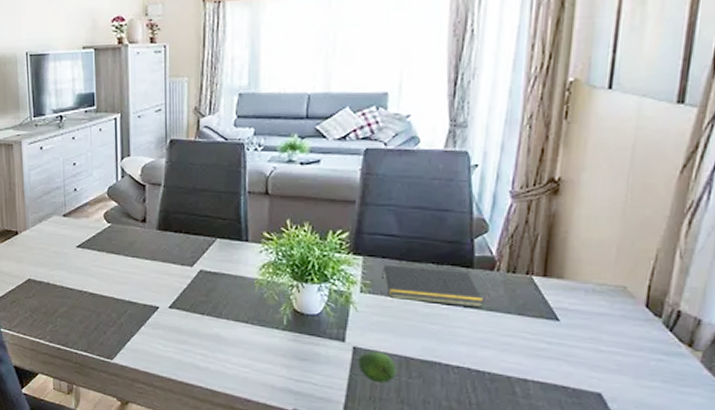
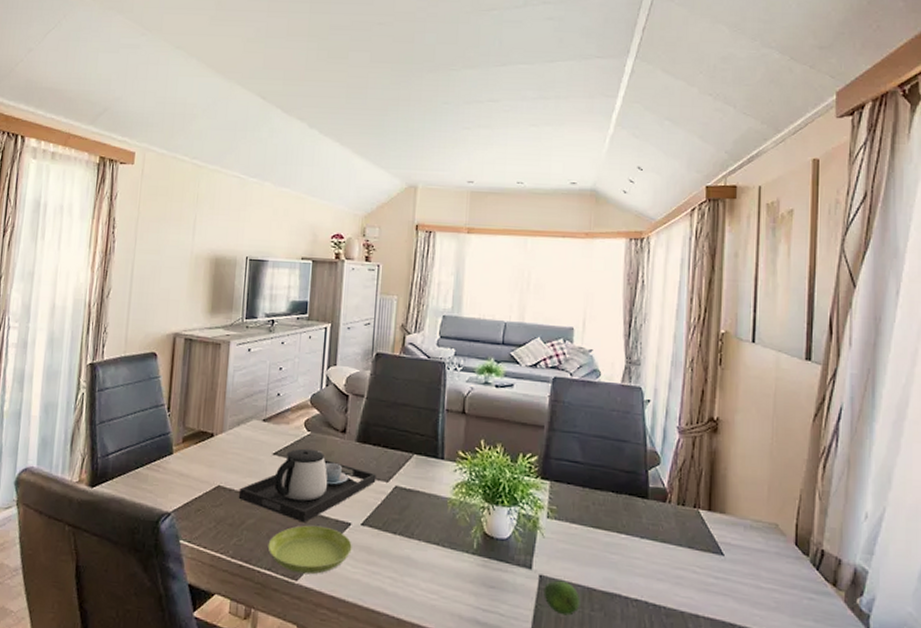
teapot: none [48,239,180,309] -> present [238,448,377,523]
saucer: none [81,310,162,354] -> present [267,525,352,575]
notepad: present [382,264,484,308] -> none [567,490,658,539]

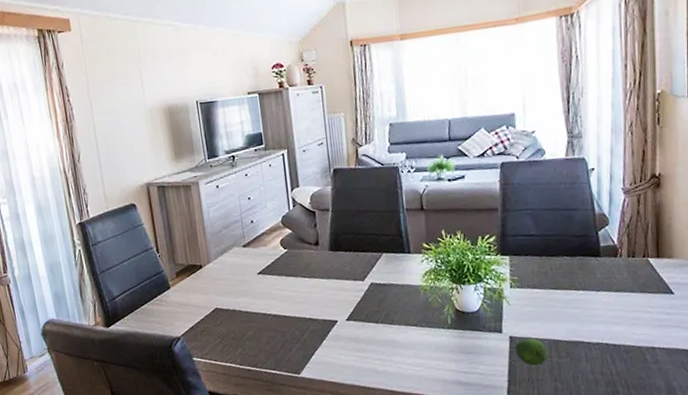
teapot: present [238,448,377,523] -> none [234,263,353,327]
saucer: present [267,525,352,575] -> none [268,327,342,369]

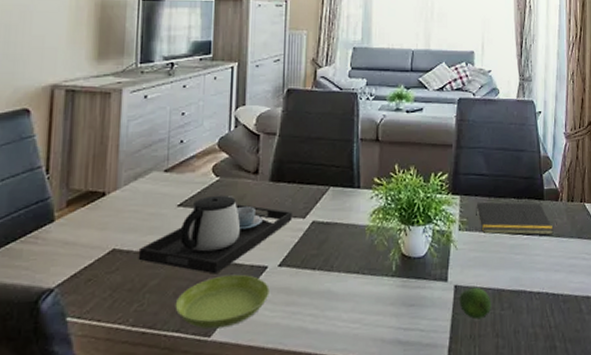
teapot: none [234,263,353,327] -> present [138,195,293,274]
saucer: none [268,327,342,369] -> present [175,274,270,329]
notepad: none [526,259,613,291] -> present [476,201,554,235]

